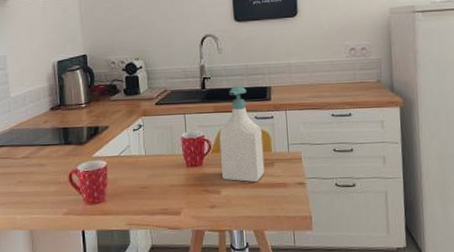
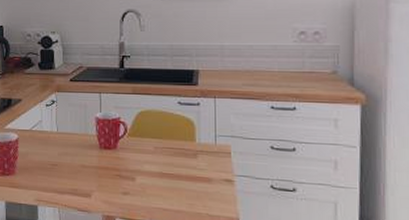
soap bottle: present [219,85,265,182] -> none [137,66,186,172]

